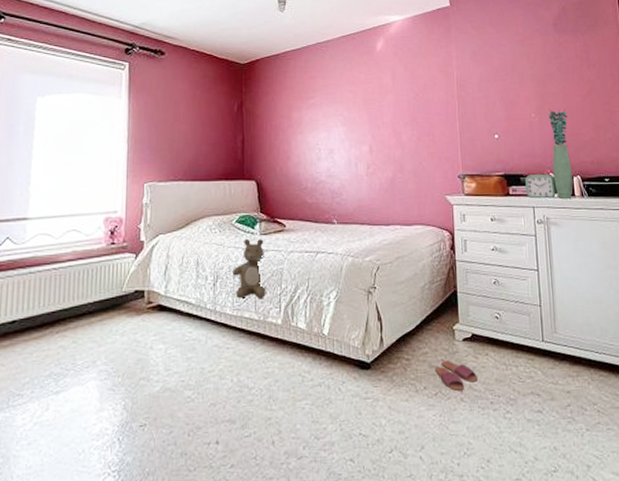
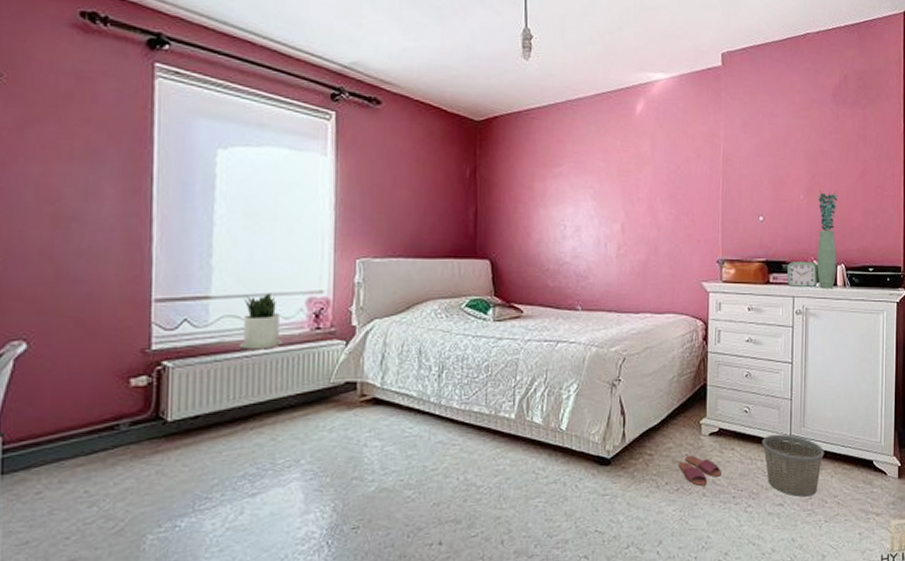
planter: none [48,214,84,263] -> present [238,293,282,350]
teddy bear: present [231,238,267,299] -> none [459,325,500,392]
basket: none [515,340,579,404] -> present [762,434,825,497]

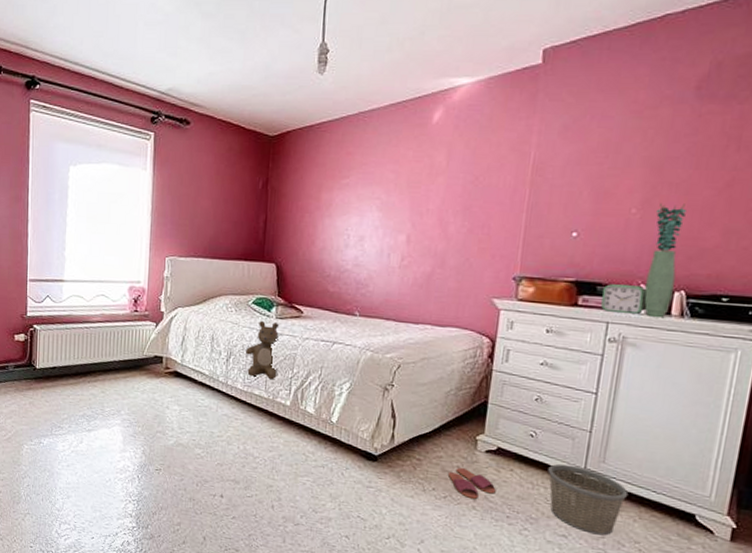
planter: present [238,293,282,350] -> none [81,280,111,324]
teddy bear: none [459,325,500,392] -> present [245,320,280,380]

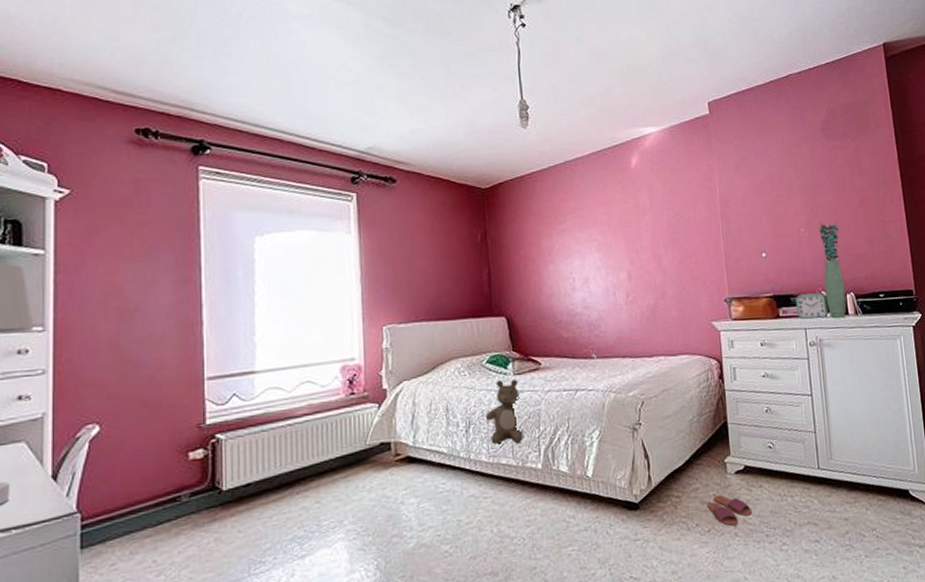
basket: present [548,463,629,536] -> none [790,468,857,532]

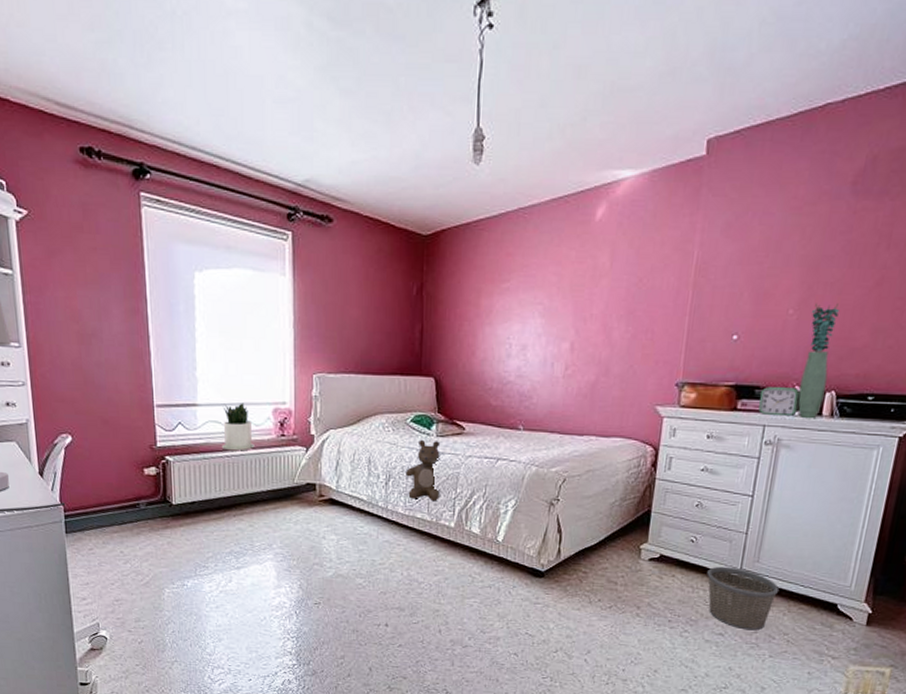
planter: none [282,364,321,419] -> present [221,403,255,451]
slippers: present [706,495,752,526] -> none [612,577,659,606]
basket: none [790,468,857,532] -> present [707,566,780,631]

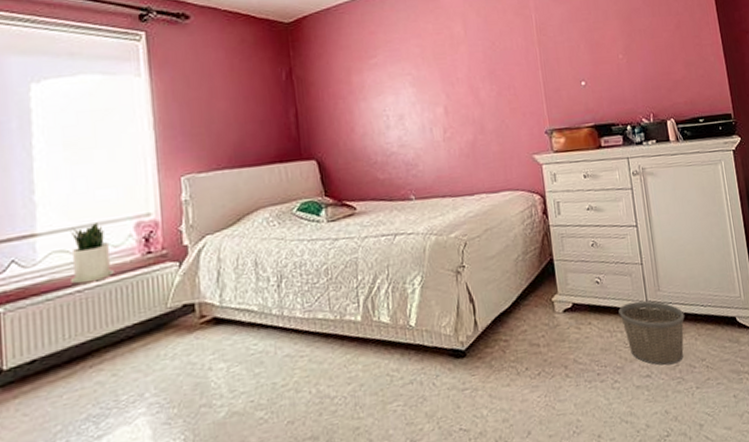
teddy bear: present [404,439,441,502] -> none [298,227,341,299]
alarm clock: present [758,387,800,417] -> none [617,120,650,148]
vase: present [798,303,839,419] -> none [635,46,667,147]

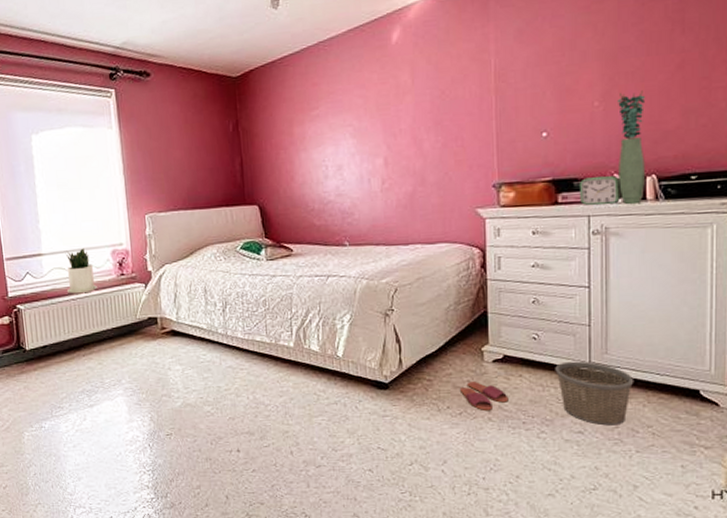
slippers: none [535,335,582,367] -> present [459,382,509,410]
alarm clock: none [617,120,650,148] -> present [580,176,620,206]
vase: none [635,46,667,147] -> present [616,90,645,205]

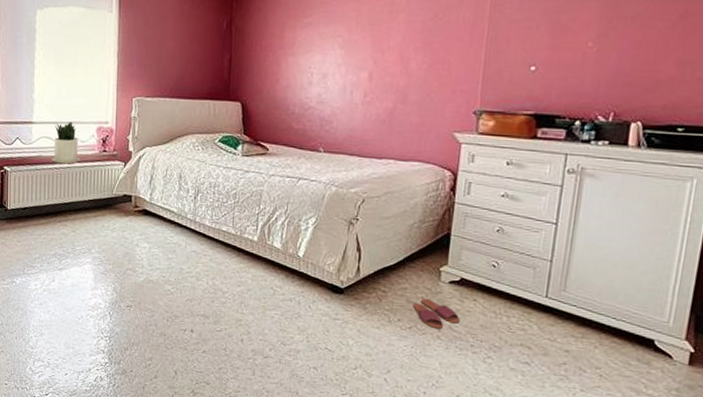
basket: present [555,361,634,426] -> none [510,293,589,362]
alarm clock: present [580,176,620,206] -> none [560,116,603,146]
vase: present [616,90,645,205] -> none [601,36,641,149]

